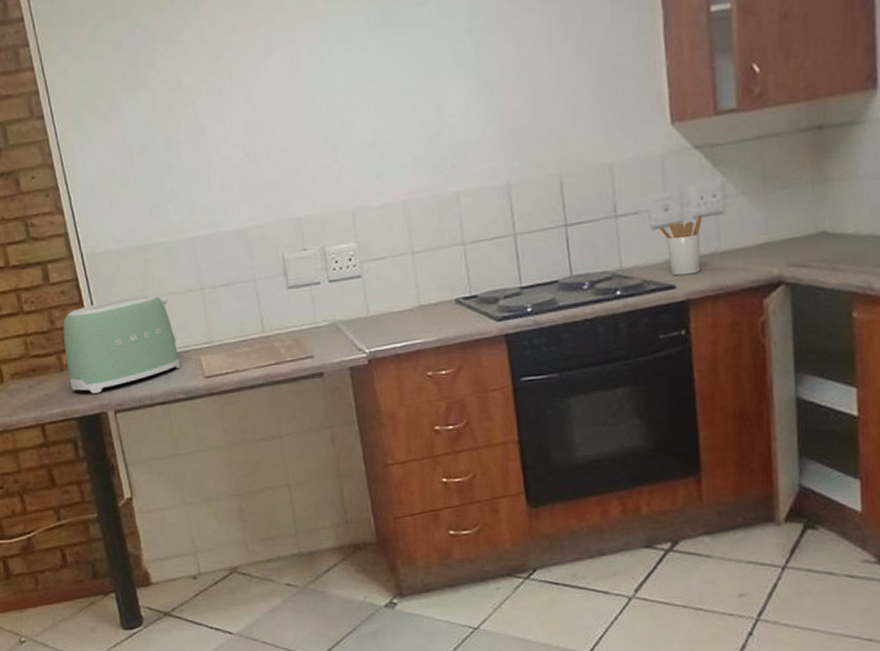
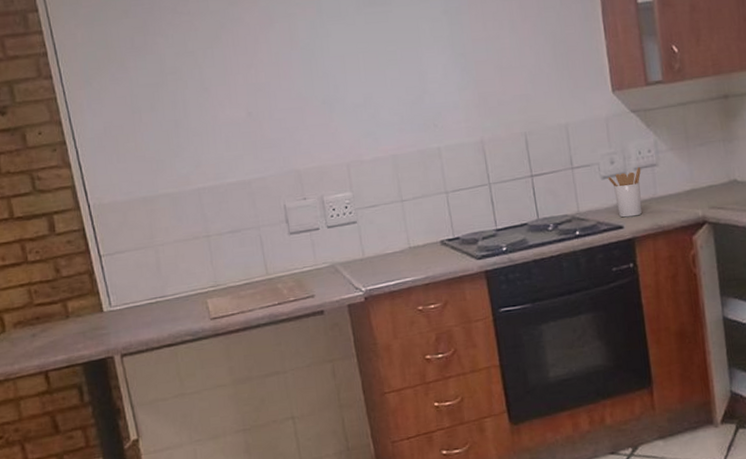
toaster: present [63,295,181,394] -> none [68,243,187,339]

